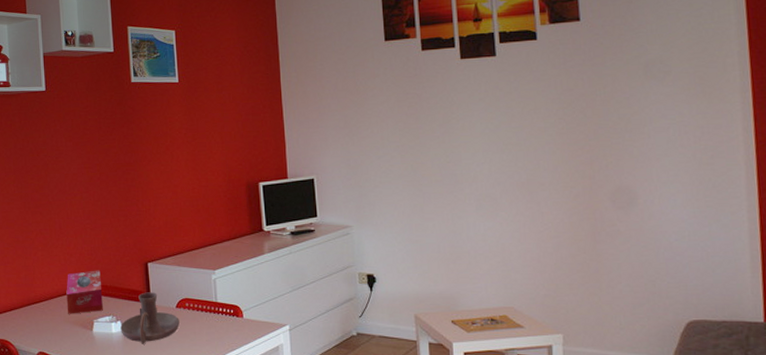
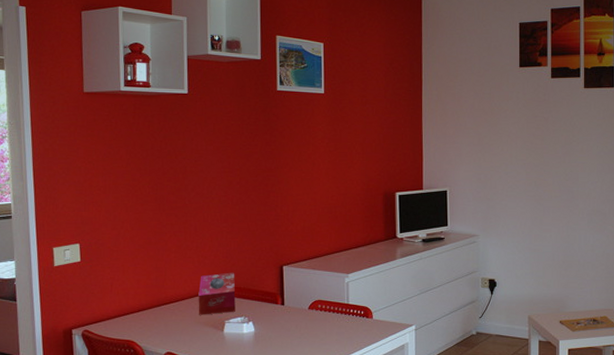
candle holder: present [120,292,180,344] -> none [252,294,311,344]

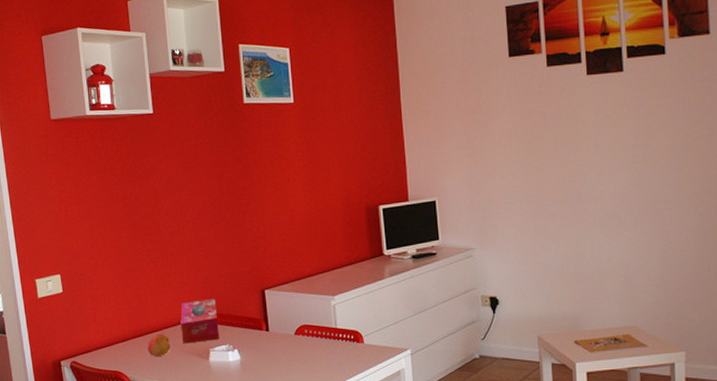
fruit: none [162,305,186,326] -> present [147,334,171,356]

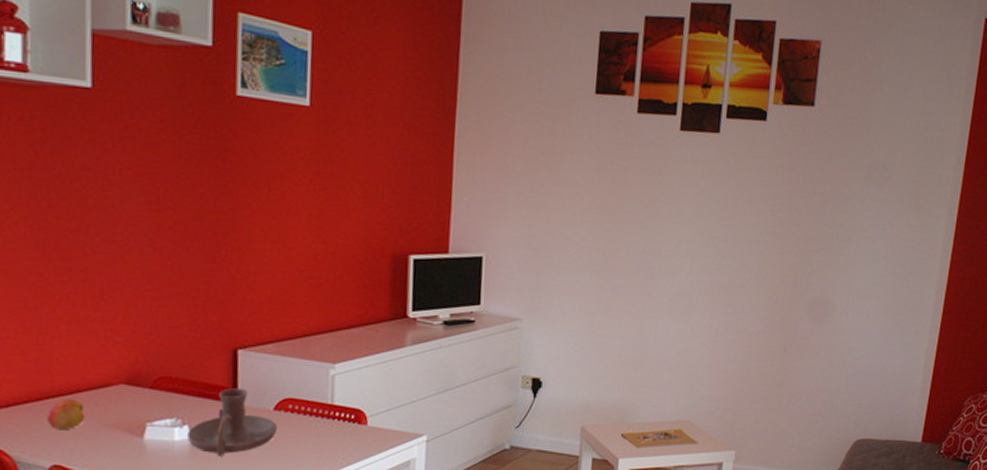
tissue box: present [180,298,219,344] -> none [104,355,164,414]
candle holder: none [238,319,299,372] -> present [187,388,277,456]

